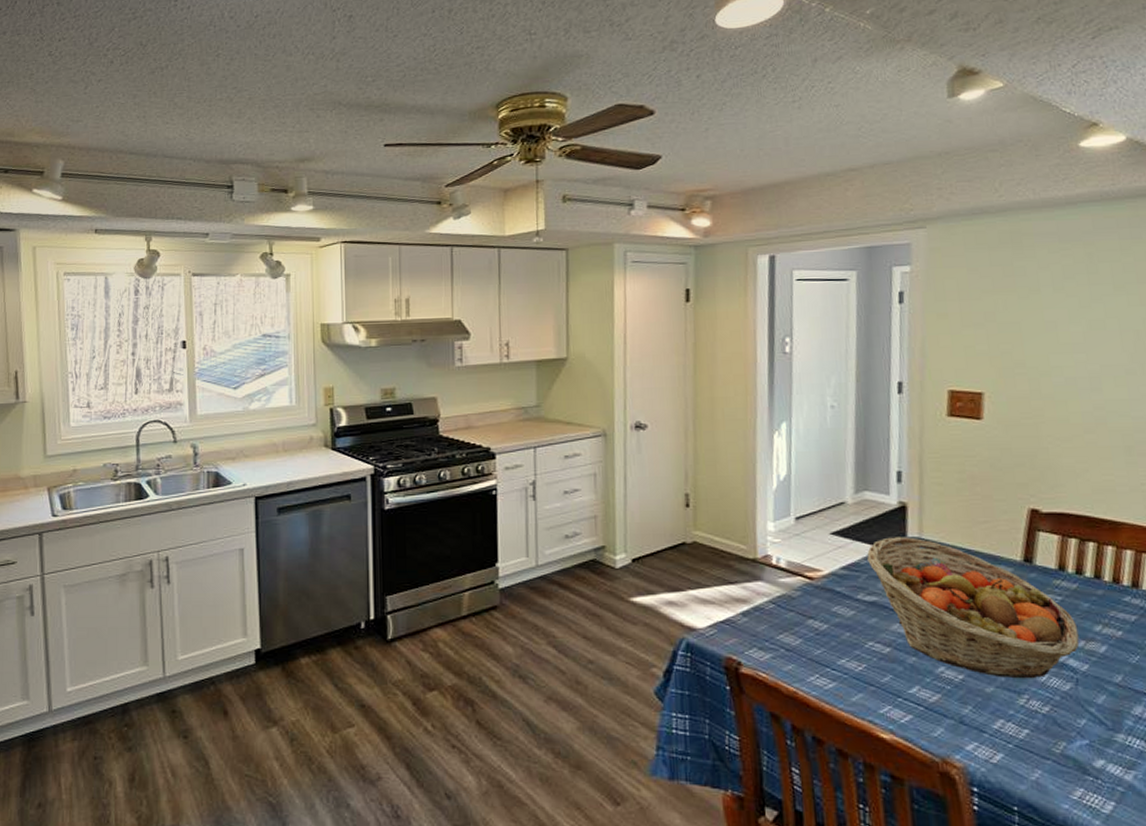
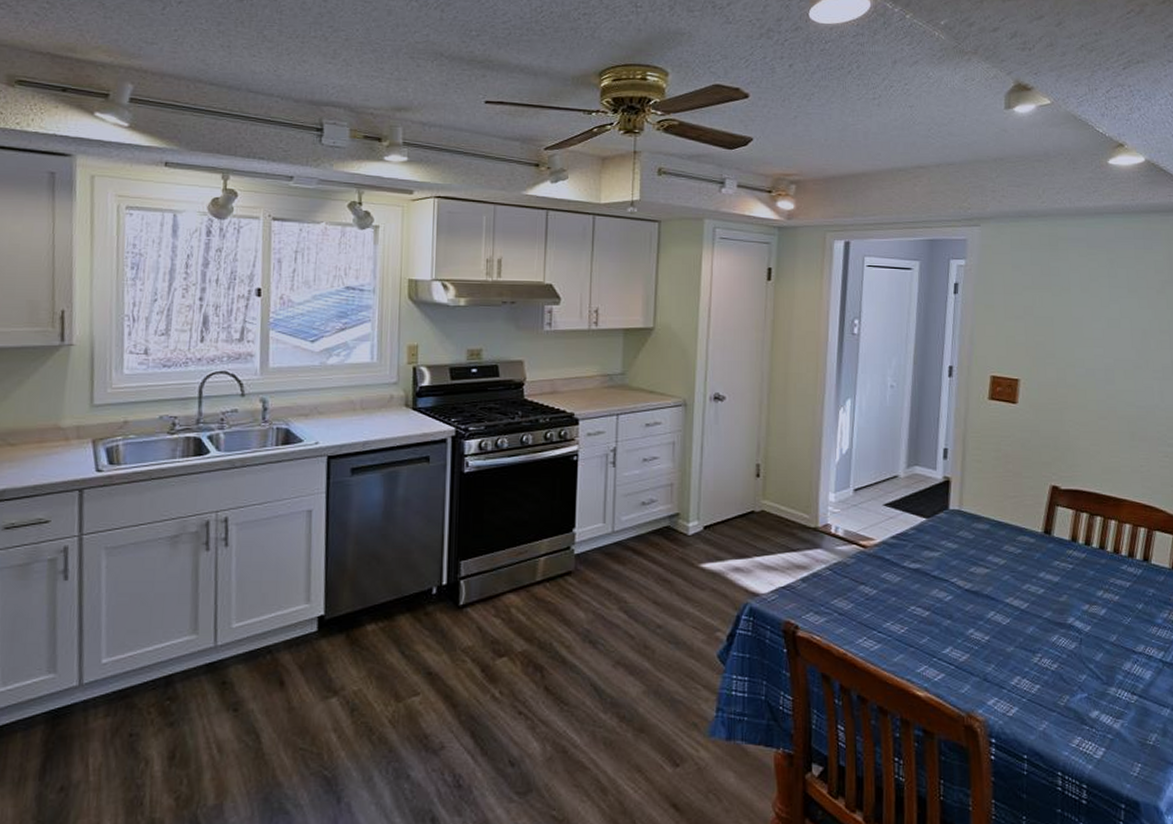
fruit basket: present [867,537,1080,679] -> none [914,509,1085,639]

